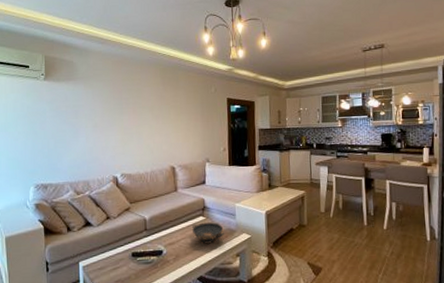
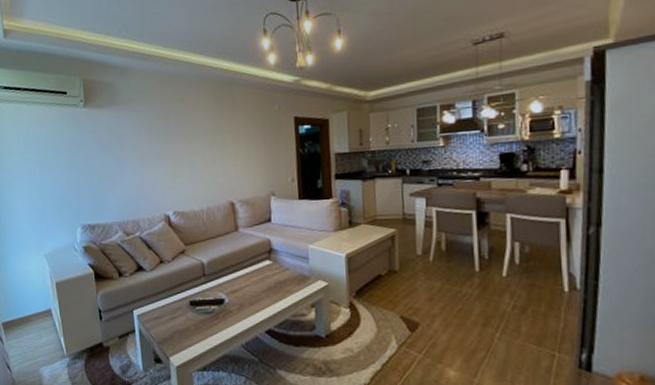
decorative bowl: present [192,222,225,244] -> none [257,267,297,292]

